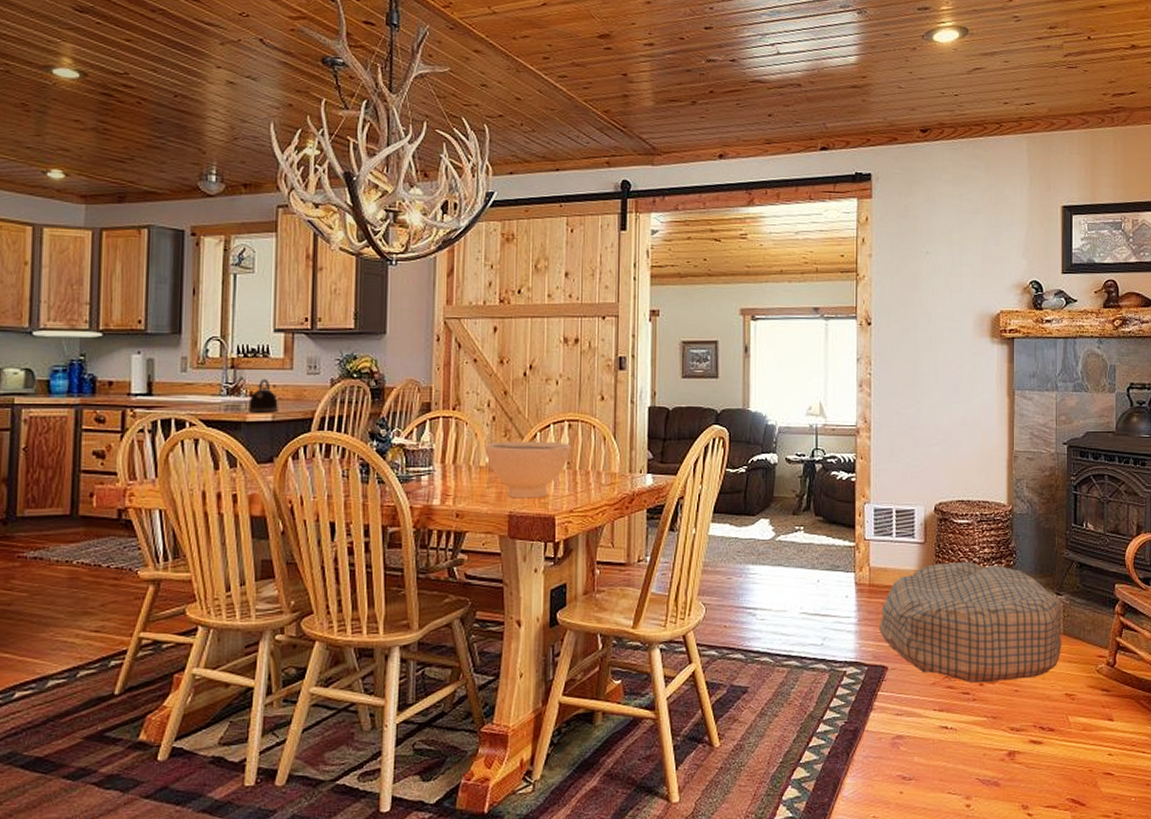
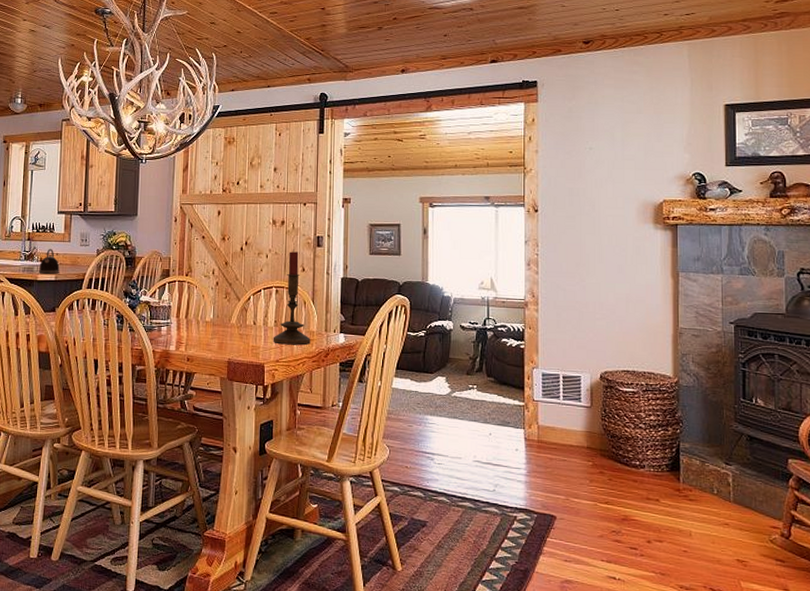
bowl: present [484,441,571,499] -> none [210,302,278,349]
candle: none [565,373,612,491] -> present [273,249,311,345]
dog bed: present [878,561,1062,682] -> none [547,426,732,541]

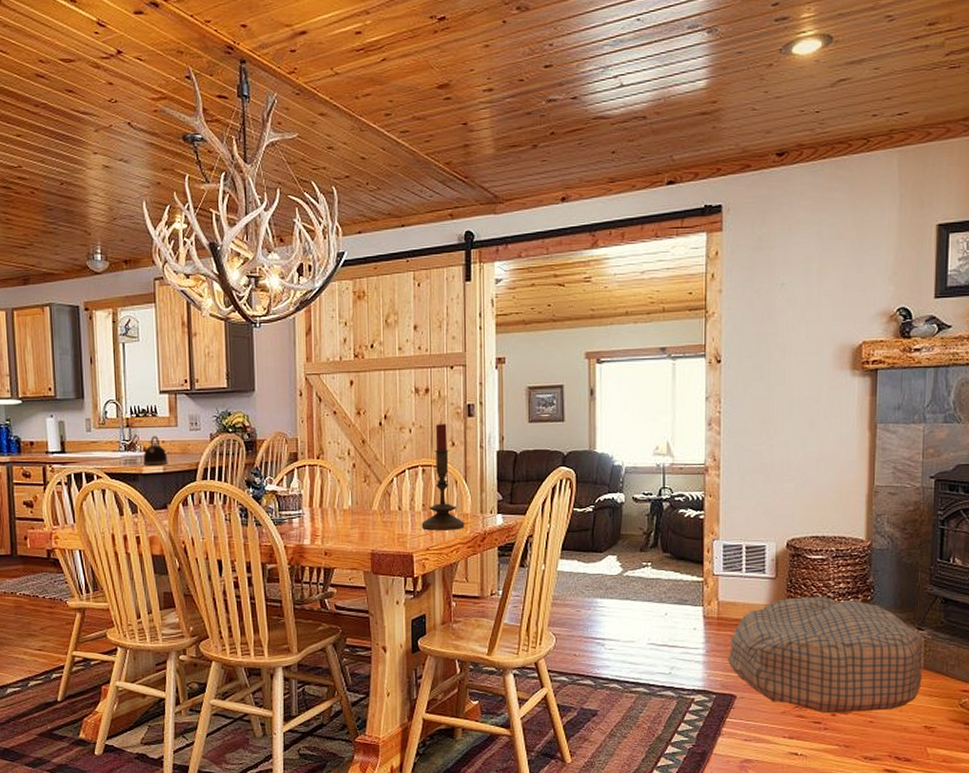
dog bed: none [547,426,732,541] -> present [727,596,923,712]

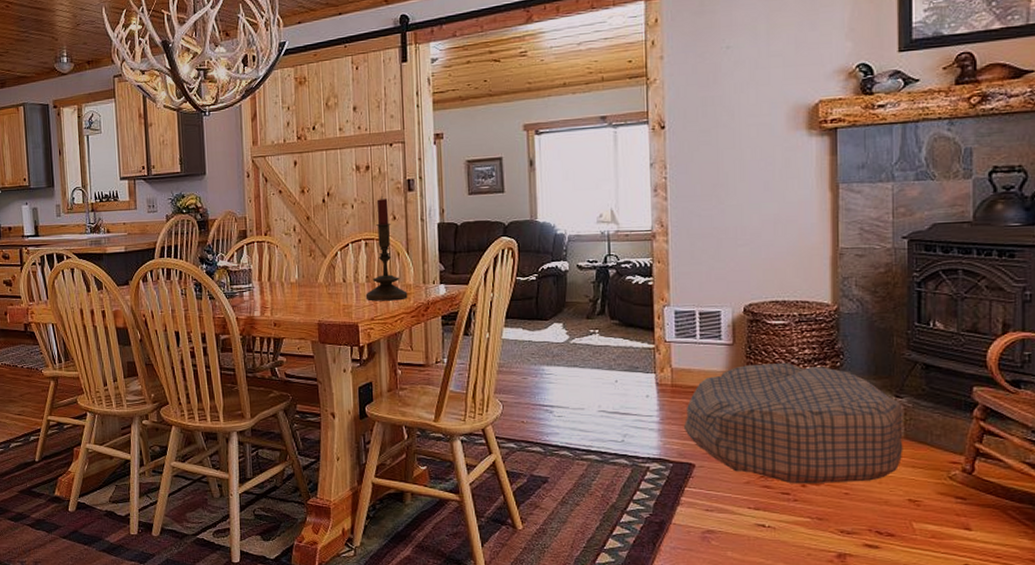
kettle: present [143,435,168,466] -> none [106,218,129,246]

